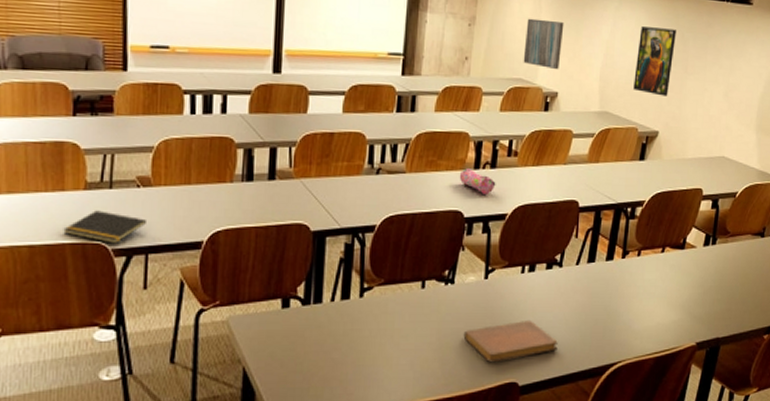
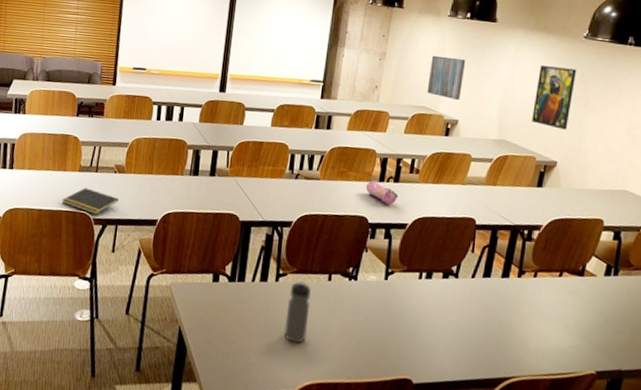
water bottle: none [373,292,402,364] -> present [284,280,311,344]
notebook: present [463,319,558,363] -> none [363,322,452,358]

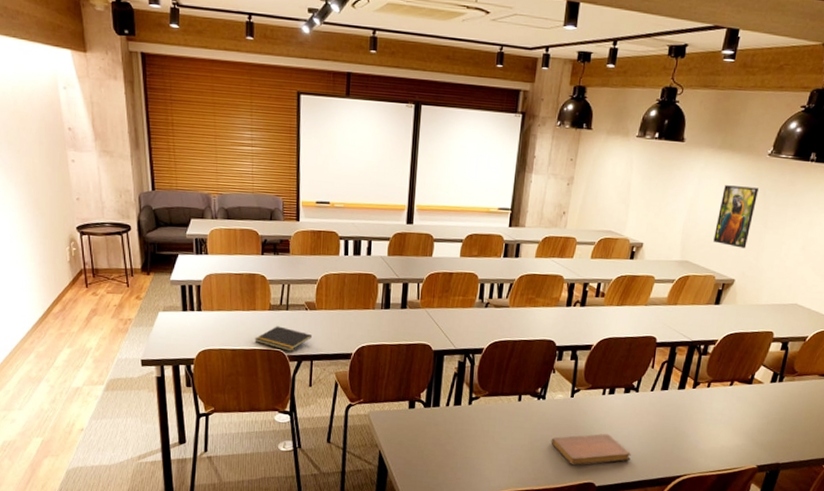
water bottle: present [284,280,311,344] -> none [478,402,502,459]
notebook: none [363,322,452,358] -> present [551,433,631,466]
pencil case: present [365,180,399,205] -> none [553,305,585,328]
wall art: present [427,55,466,101] -> none [613,178,653,224]

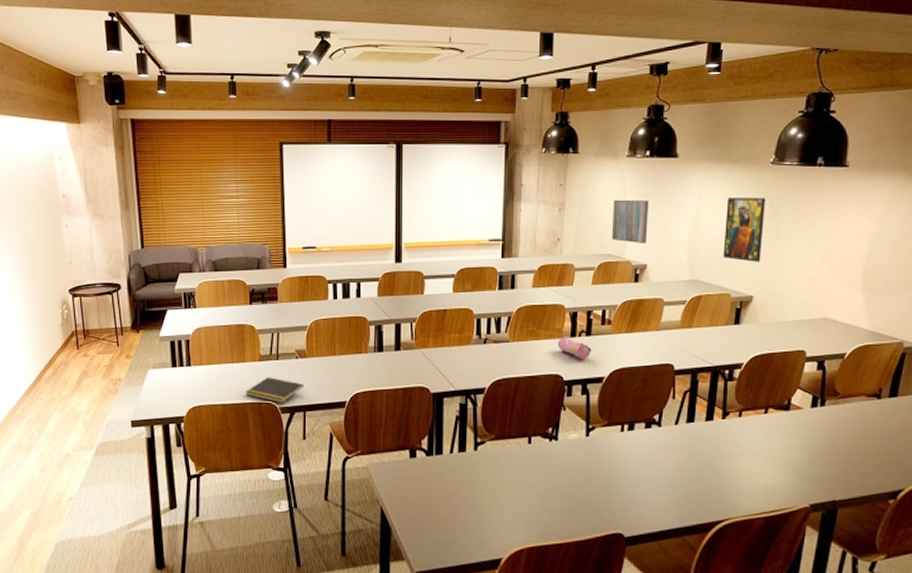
notebook: present [551,433,631,466] -> none [569,475,661,514]
pencil case: none [553,305,585,328] -> present [557,337,592,359]
wall art: none [613,178,653,224] -> present [611,199,649,244]

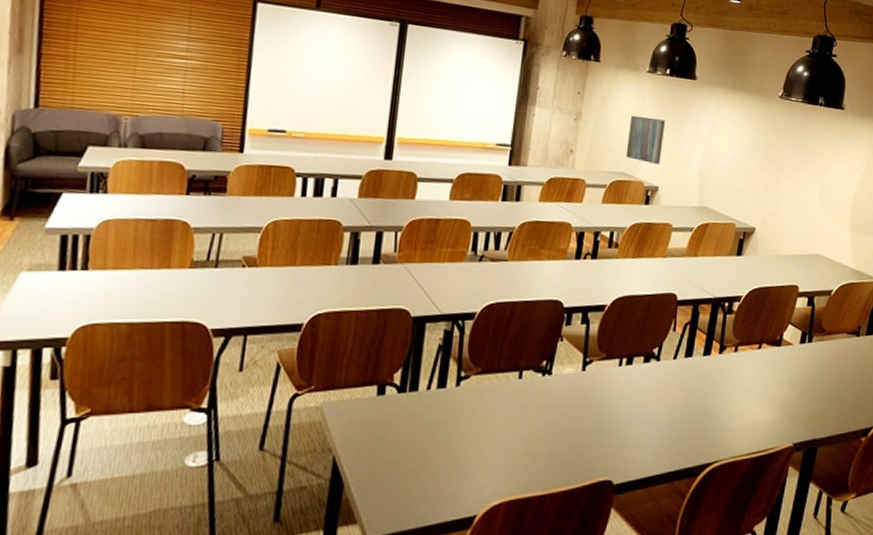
notepad: present [245,377,305,403] -> none [164,289,250,323]
pencil case: present [557,337,592,359] -> none [560,258,596,285]
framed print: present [723,198,765,262] -> none [731,126,772,194]

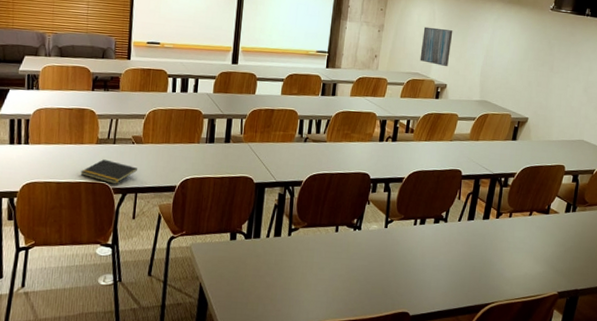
notepad: none [164,289,250,323] -> present [80,159,138,184]

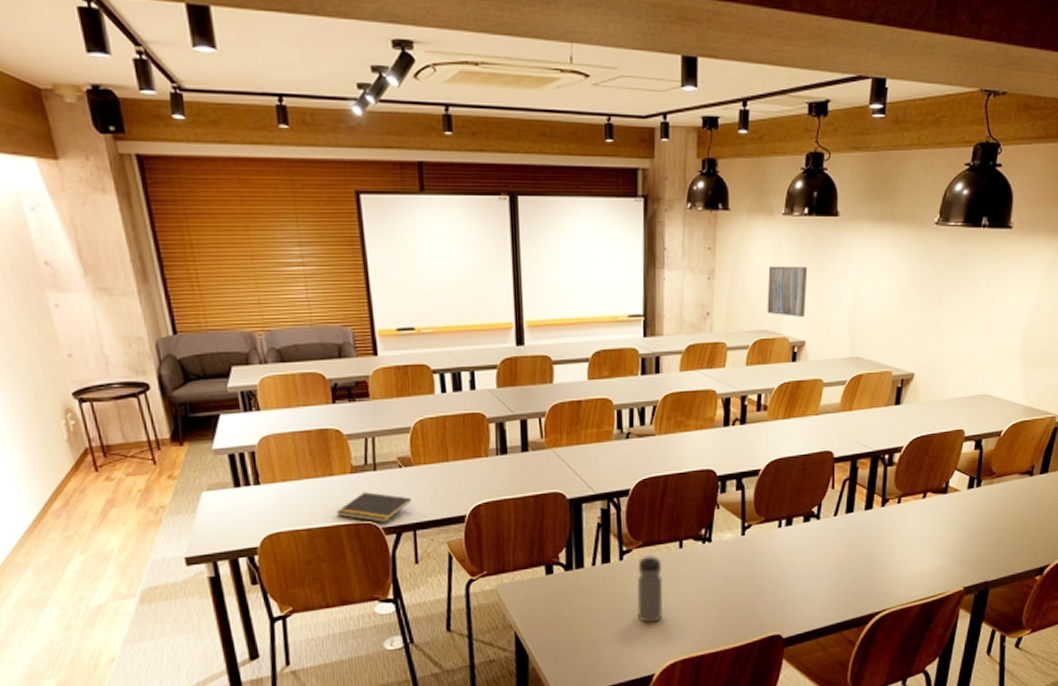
water bottle: none [297,233,320,289] -> present [637,554,664,623]

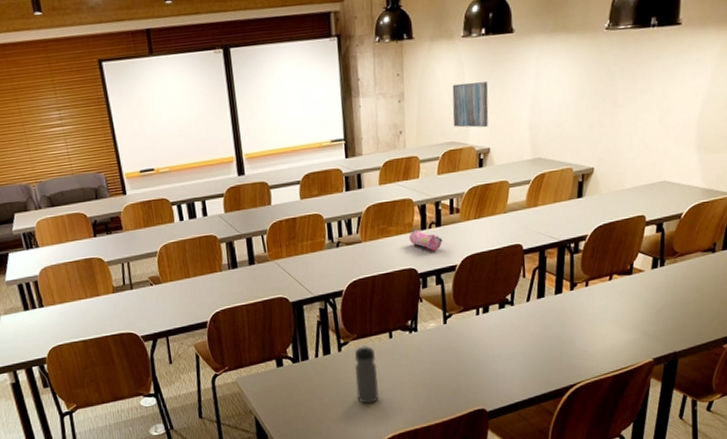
notepad: present [336,492,412,523] -> none [104,307,163,332]
pencil case: none [709,426,747,451] -> present [408,230,443,251]

